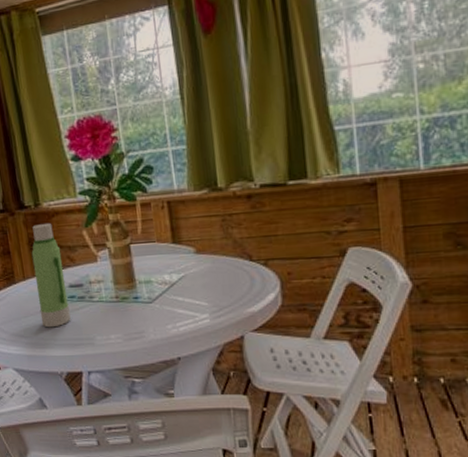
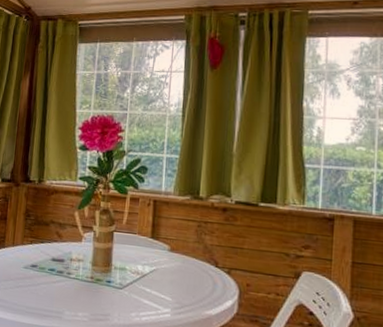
water bottle: present [31,223,71,328] -> none [19,198,52,296]

